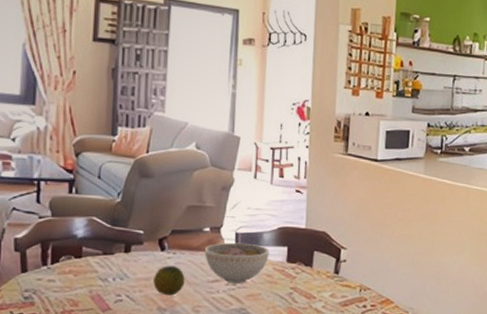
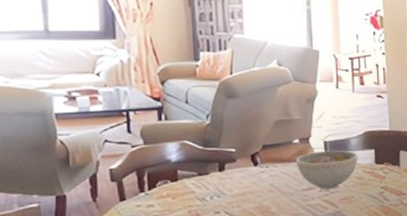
fruit: present [153,266,185,296] -> none [250,179,280,208]

